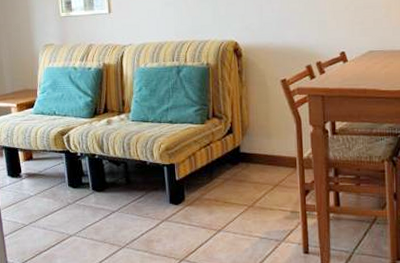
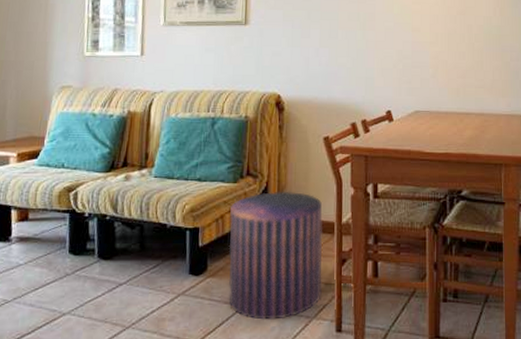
stool: none [200,130,288,242] -> present [228,191,323,320]

